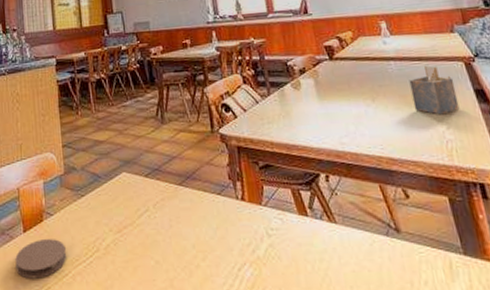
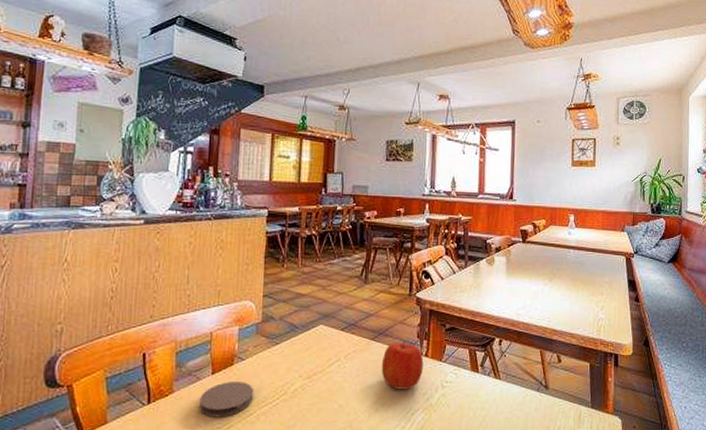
apple: none [194,183,243,241] -> present [381,340,424,390]
napkin holder: present [409,65,460,115] -> none [580,256,615,298]

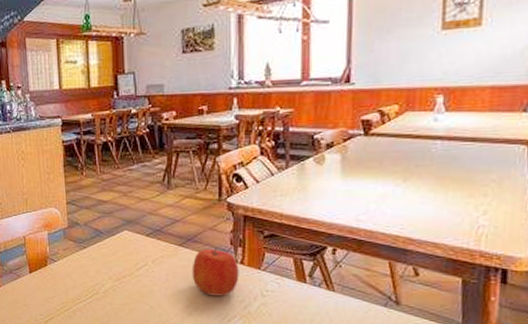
coaster: present [199,382,253,417] -> none [22,280,68,310]

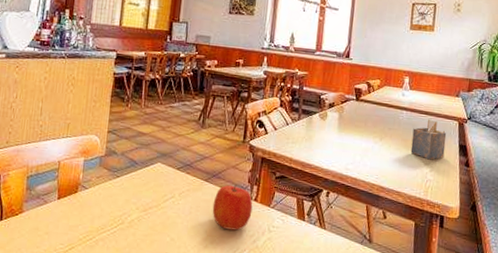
napkin holder: none [451,147,509,200] -> present [410,119,447,160]

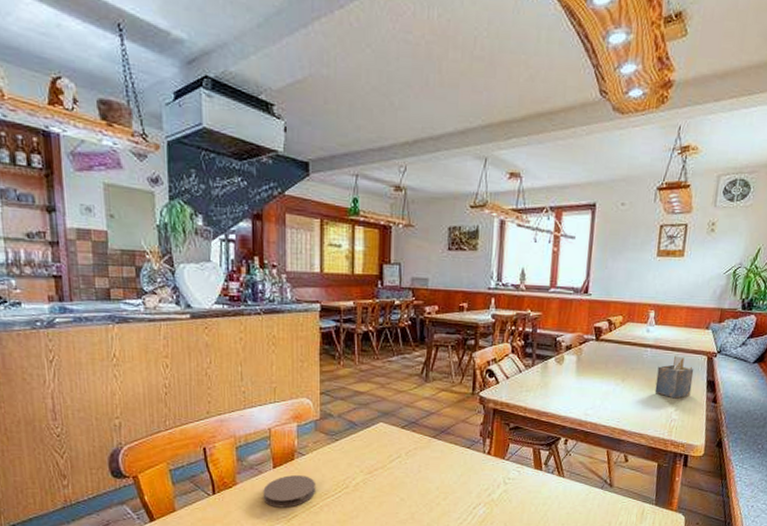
coaster: none [45,207,94,239] -> present [263,475,315,508]
apple: present [212,184,253,231] -> none [443,438,486,486]

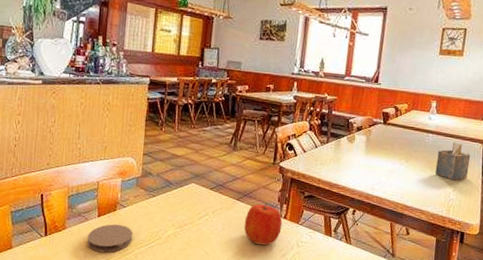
apple: none [443,438,486,486] -> present [244,203,283,246]

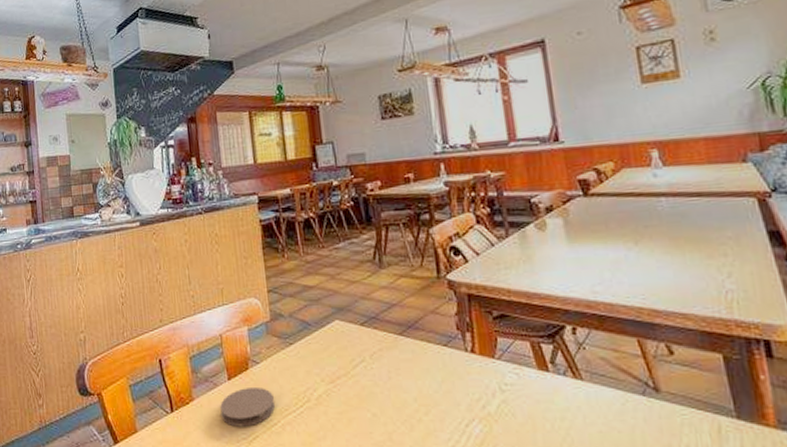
apple: present [244,203,283,246] -> none [416,334,472,395]
napkin holder: present [435,141,471,181] -> none [683,202,747,261]

